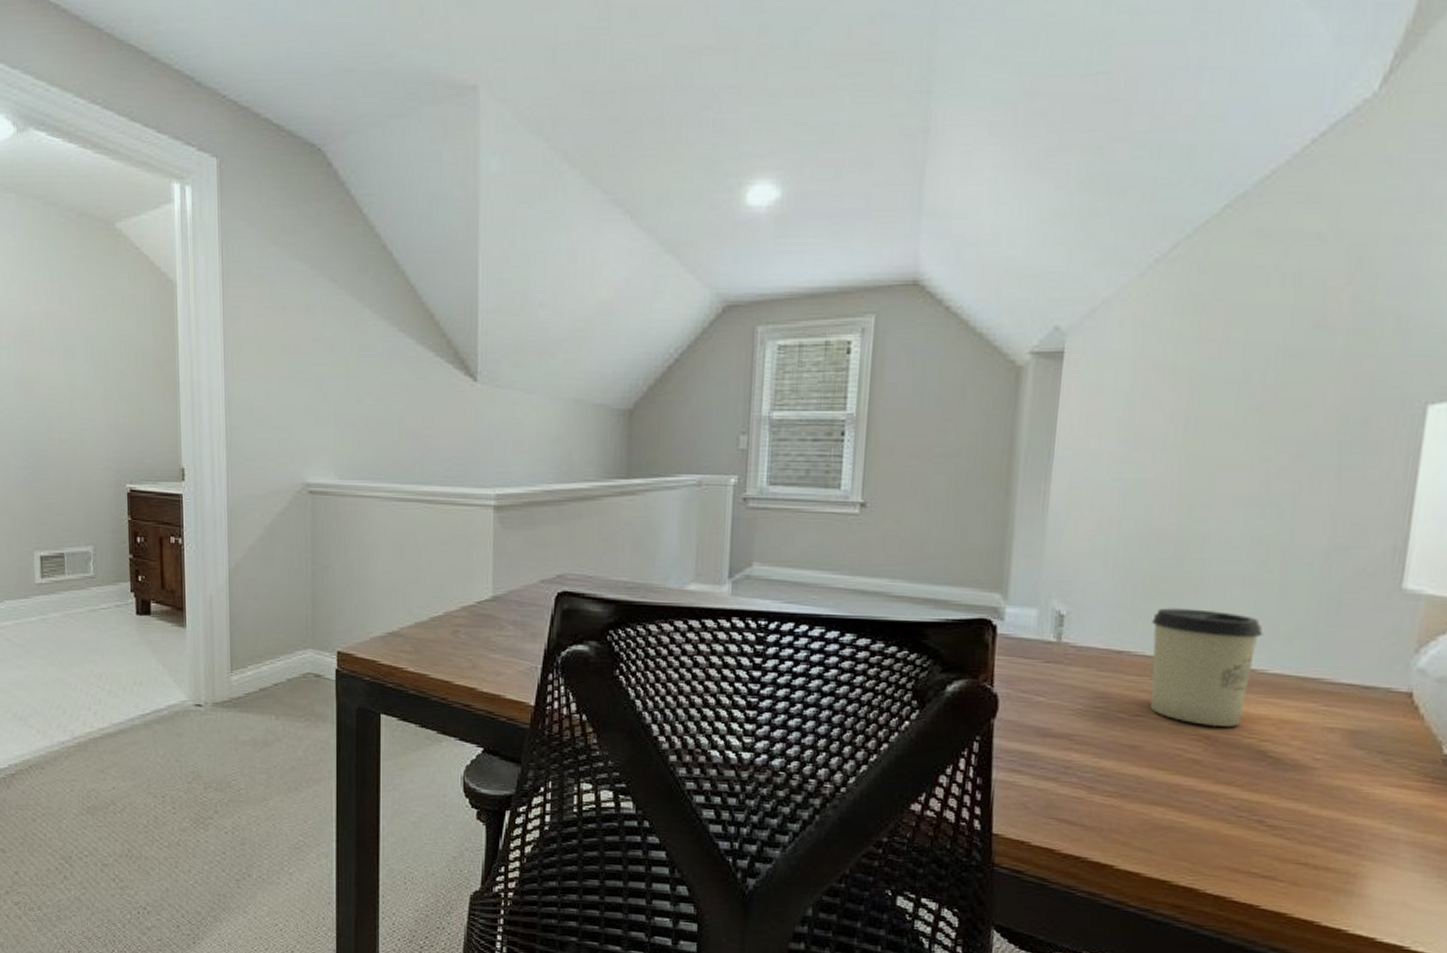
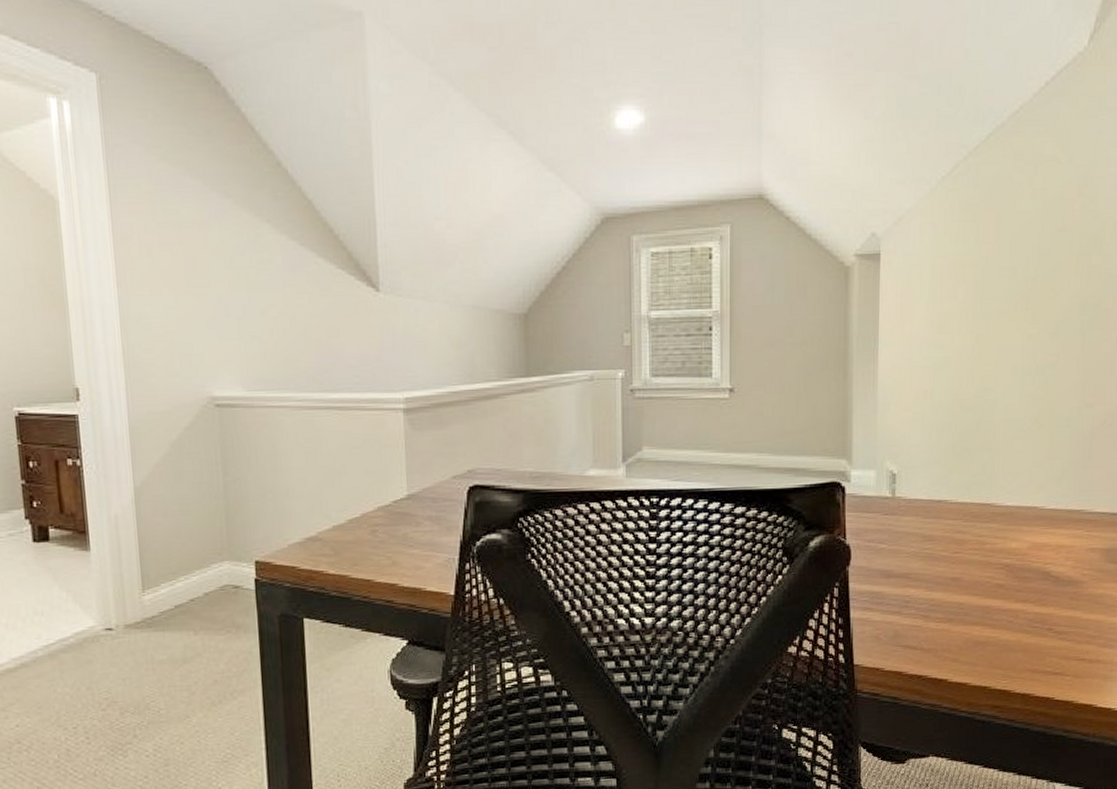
cup: present [1150,608,1263,727] -> none [961,461,1040,556]

